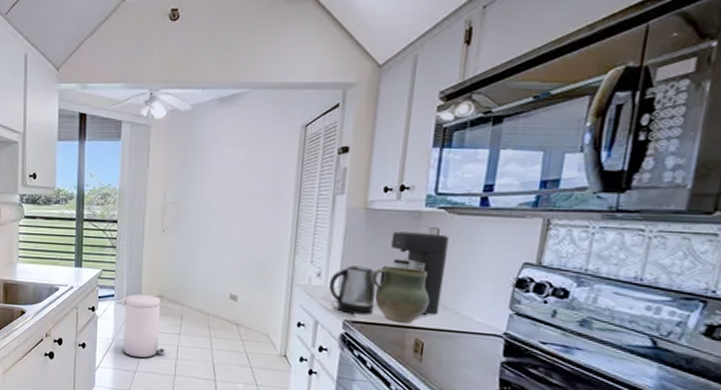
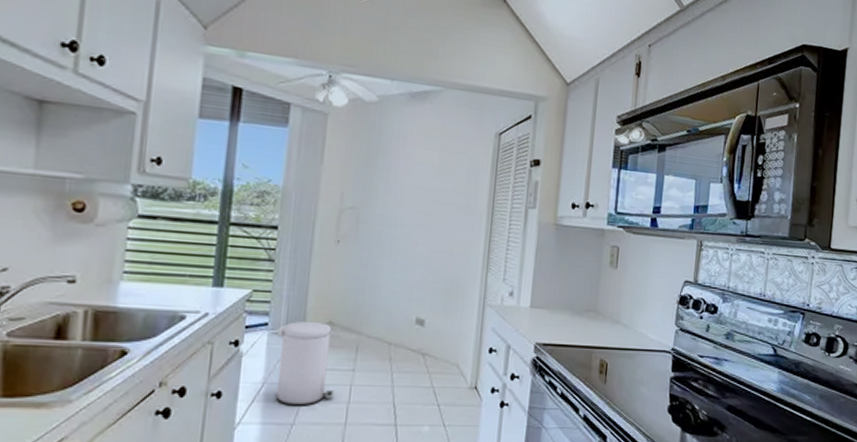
kettle: present [328,265,379,316] -> none [520,283,567,337]
ceramic jug: present [372,266,430,324] -> none [561,284,612,345]
coffee maker: present [379,231,449,316] -> none [568,249,627,334]

